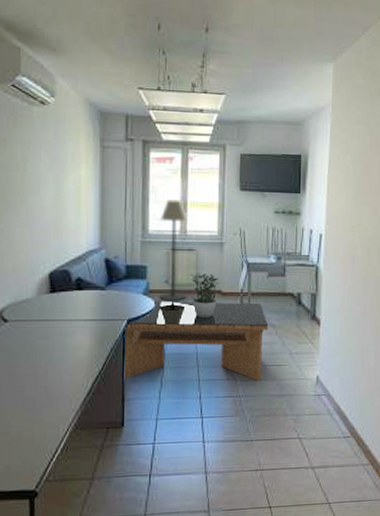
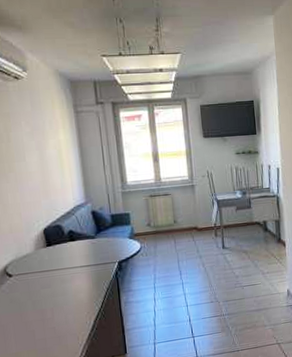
coffee table: present [122,301,269,381] -> none [118,233,242,314]
floor lamp: present [160,198,188,301] -> none [136,151,167,242]
potted plant: present [190,272,219,317] -> none [169,213,195,252]

